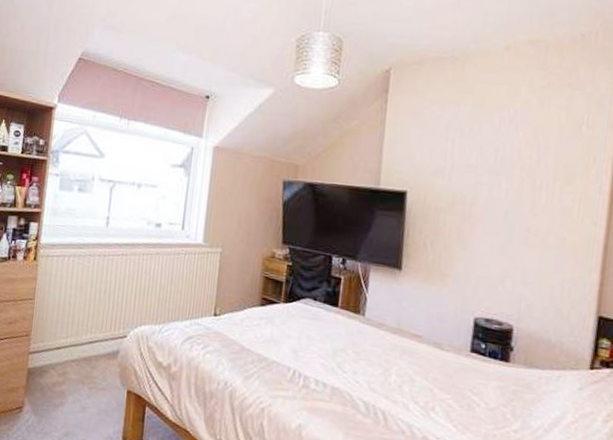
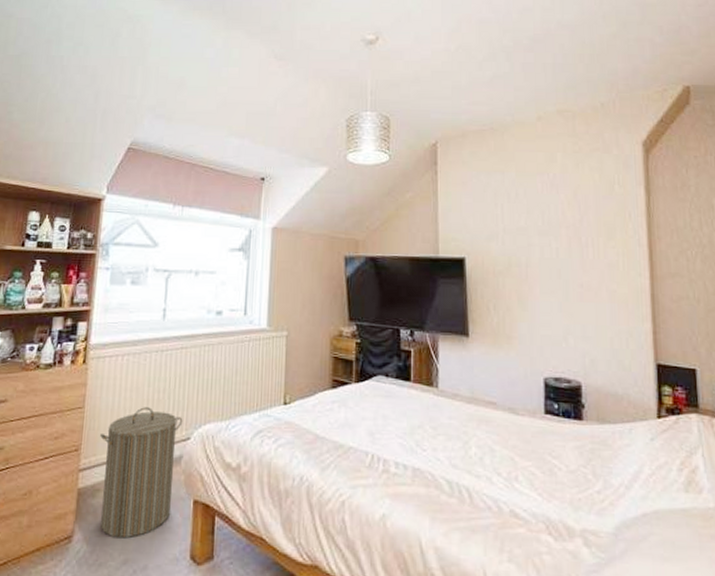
laundry hamper: none [47,304,121,415] -> present [100,407,183,539]

